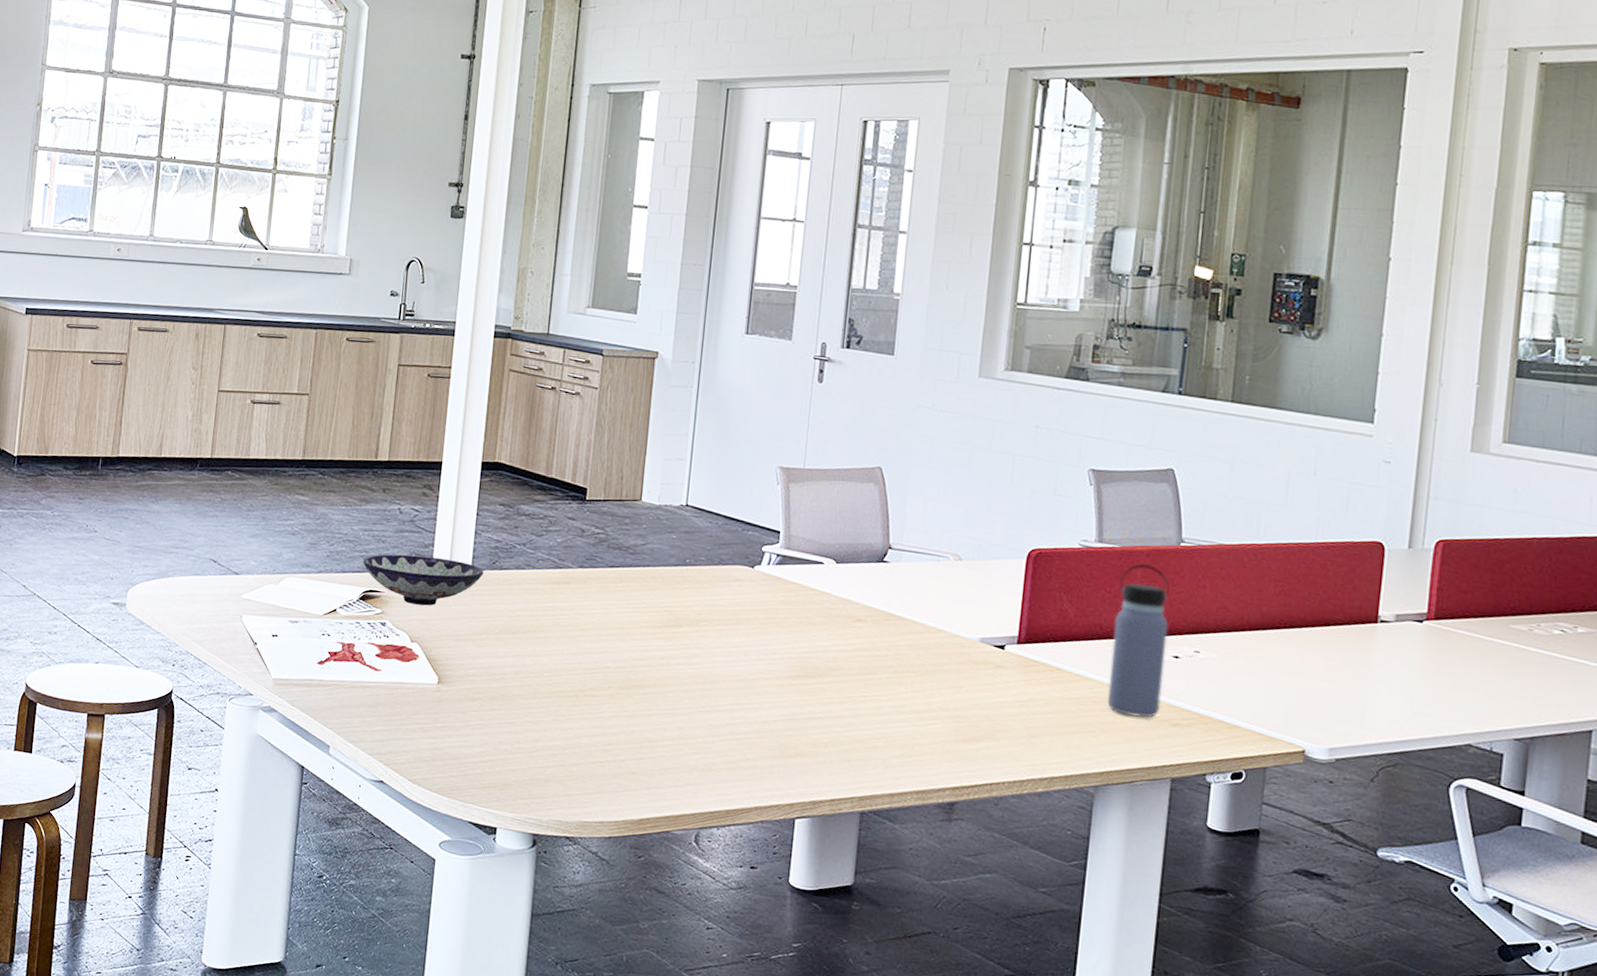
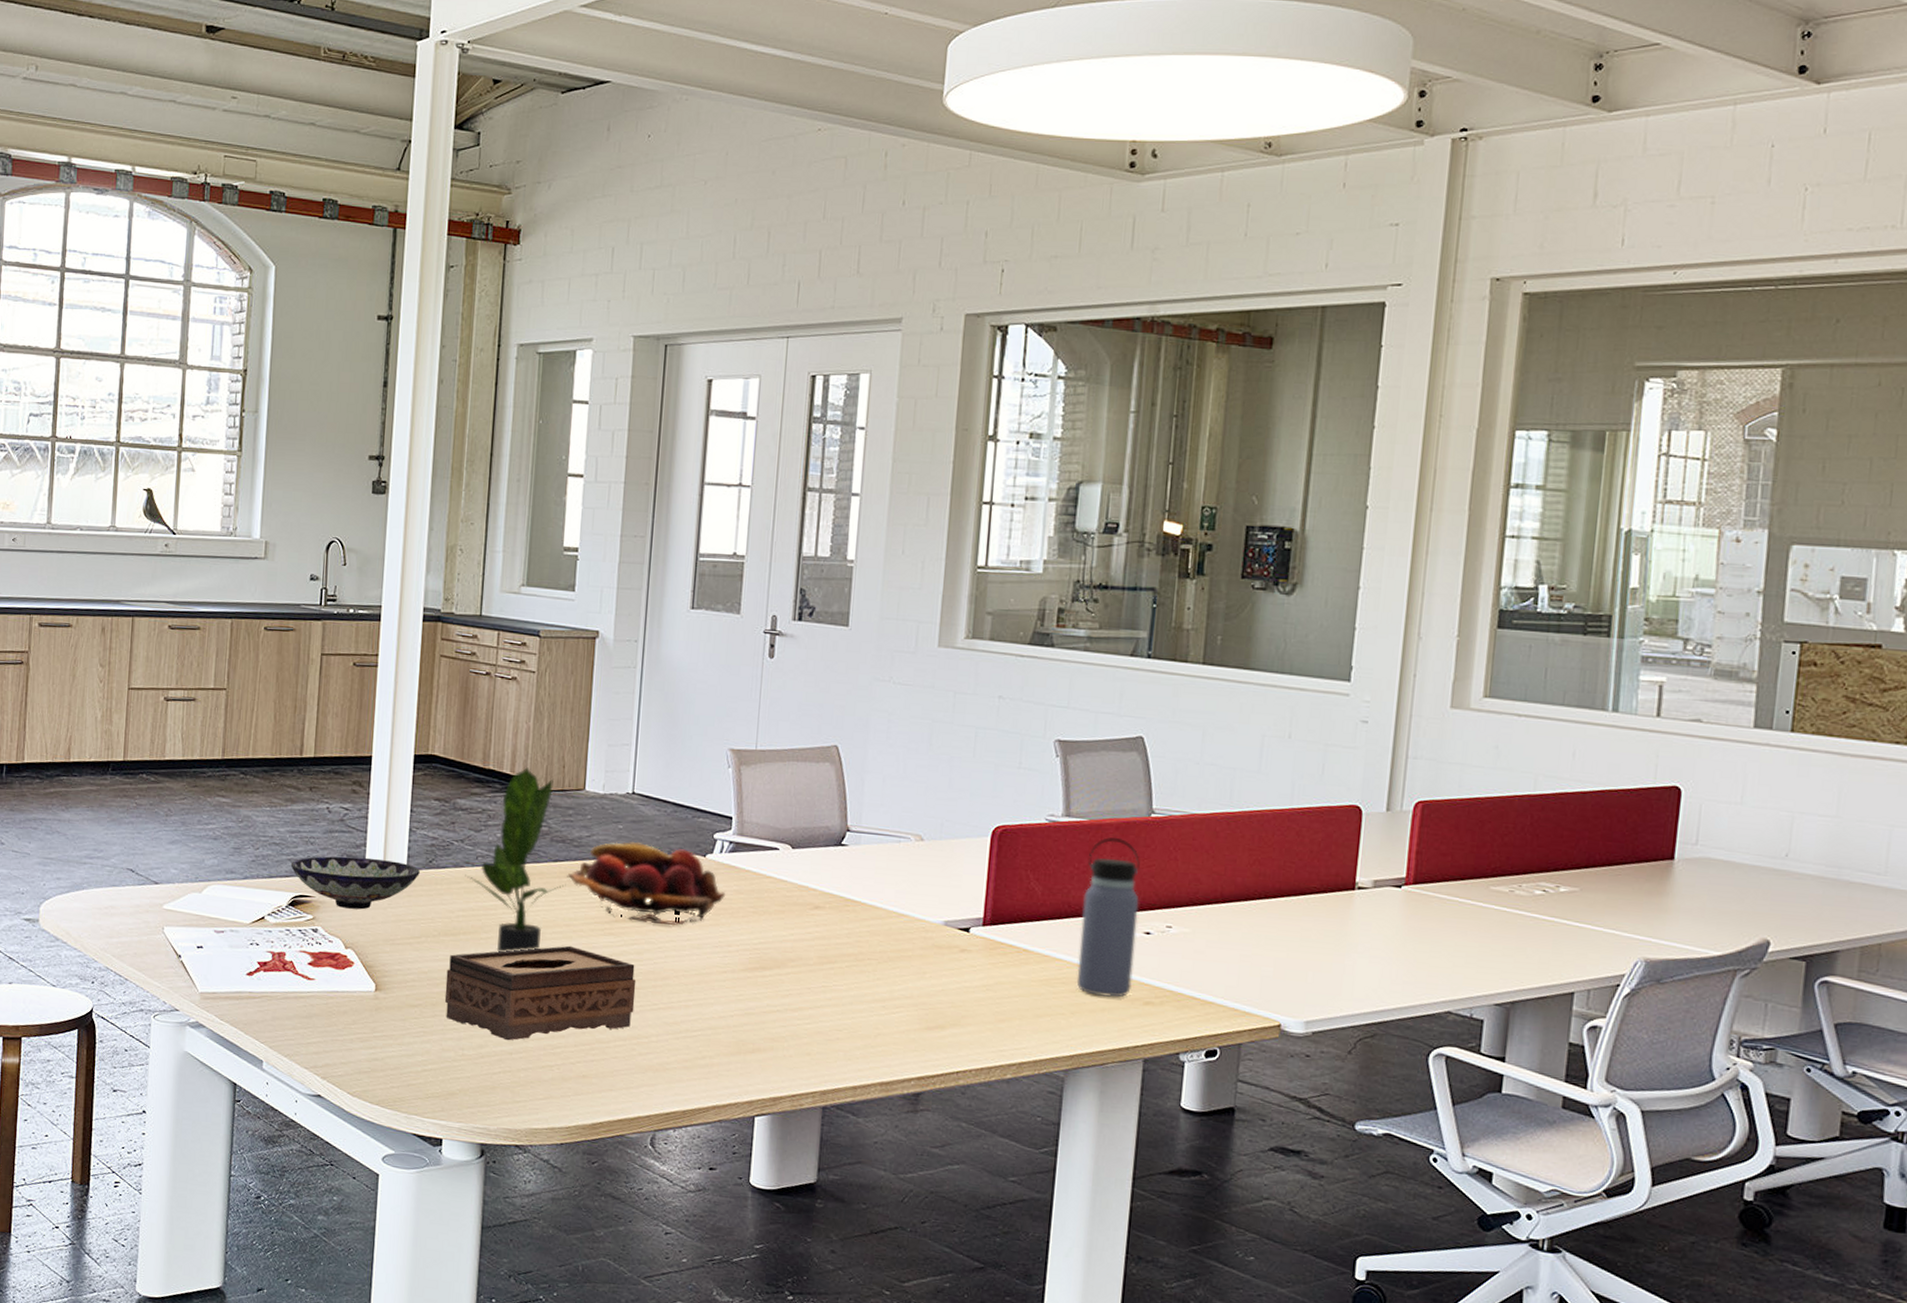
tissue box: none [503,647,685,737] -> present [444,945,637,1041]
potted plant: none [526,477,621,652] -> present [465,767,566,953]
fruit basket: none [622,551,772,633] -> present [567,841,725,926]

